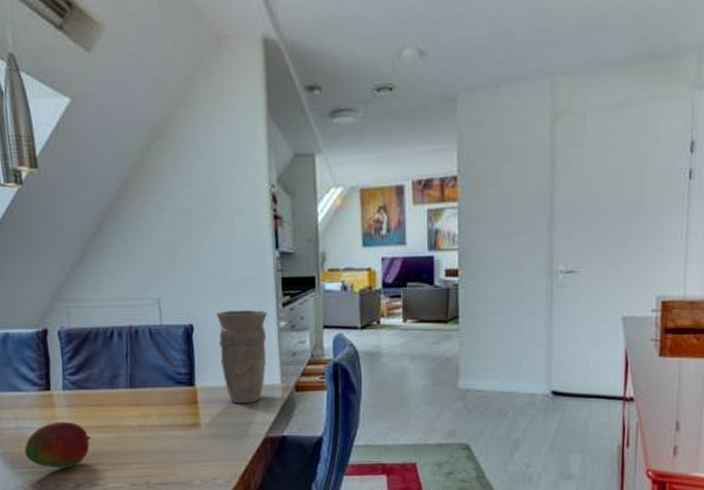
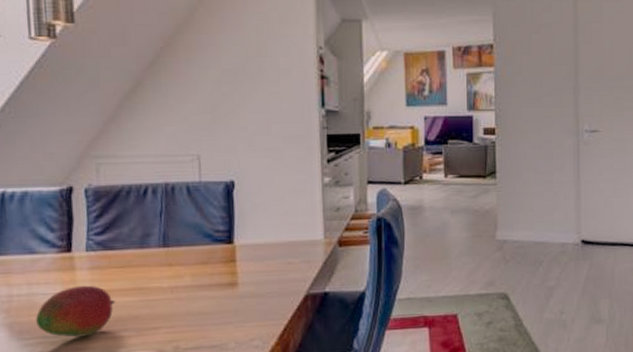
vase: present [215,310,268,404] -> none [258,166,312,261]

